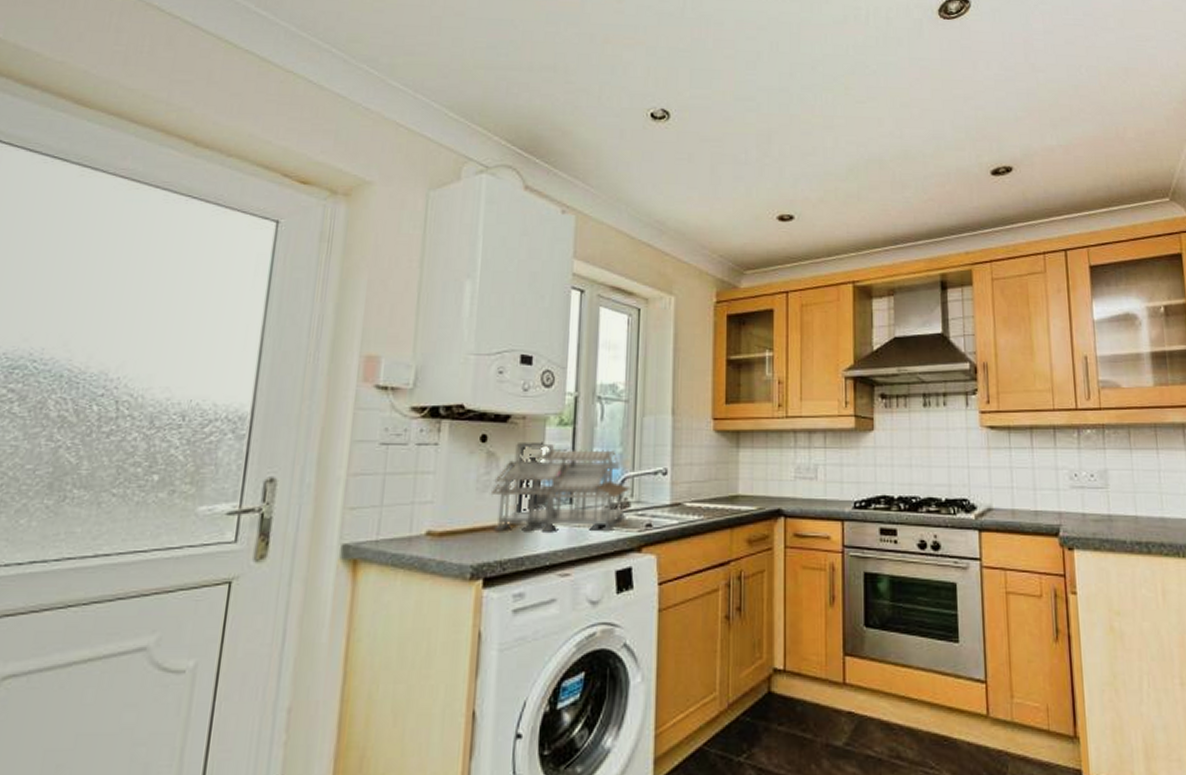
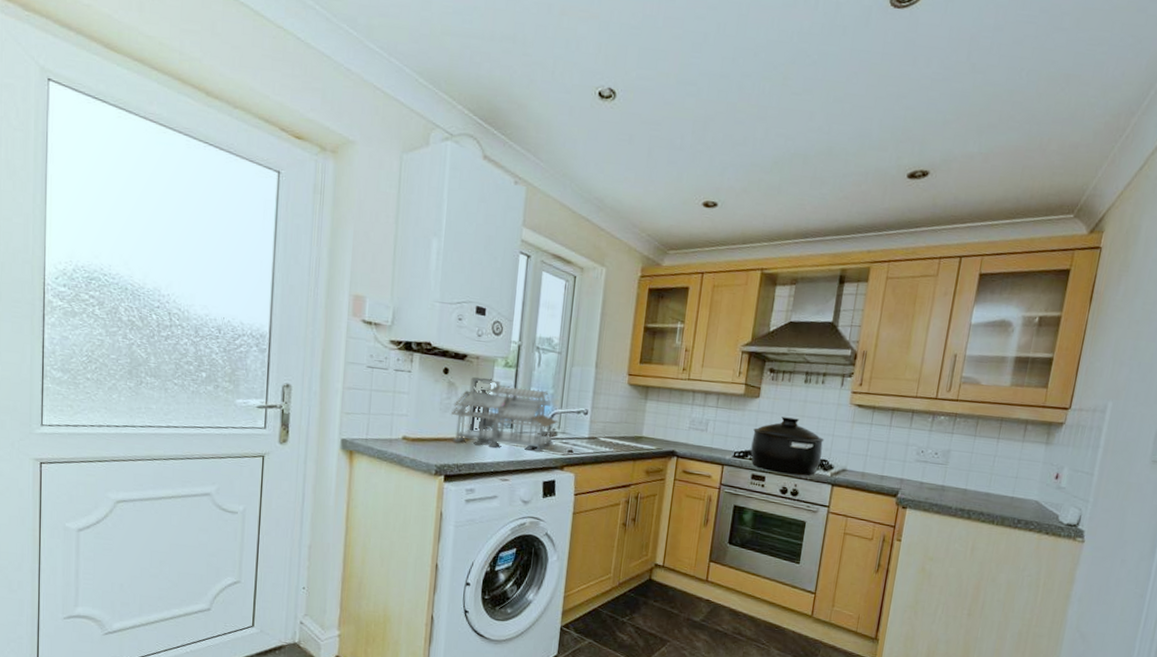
saucepan: none [873,451,960,523] -> present [750,417,825,476]

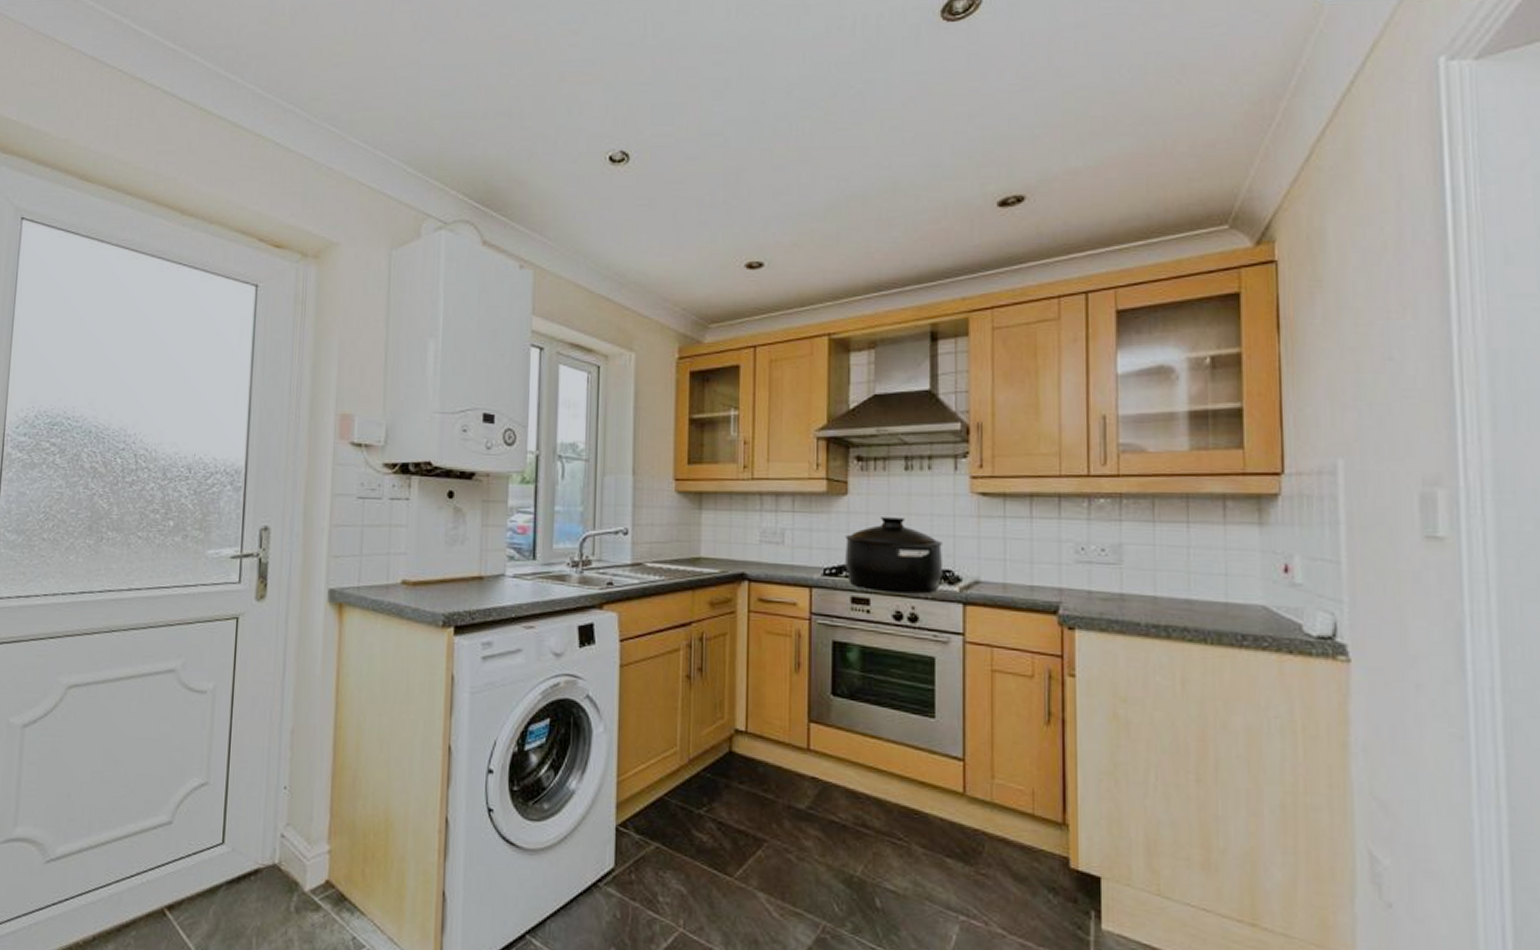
dish rack: present [451,377,559,453] -> none [460,500,593,589]

